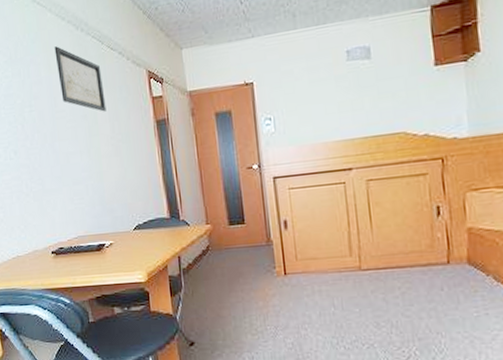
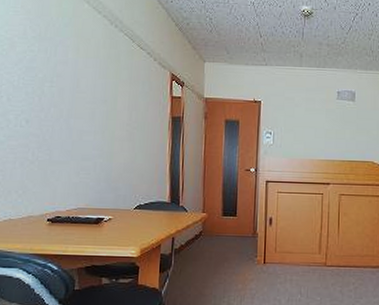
wall art: present [54,46,107,112] -> none [85,35,128,101]

